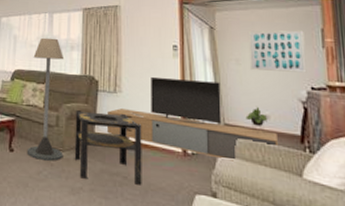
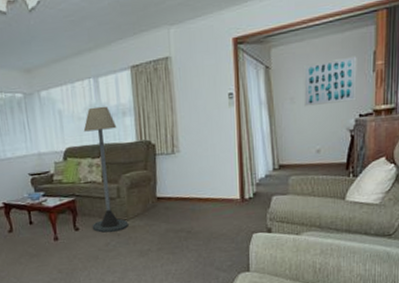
side table: present [74,110,142,185] -> none [135,173,205,241]
media console: present [107,76,278,162] -> none [168,125,326,198]

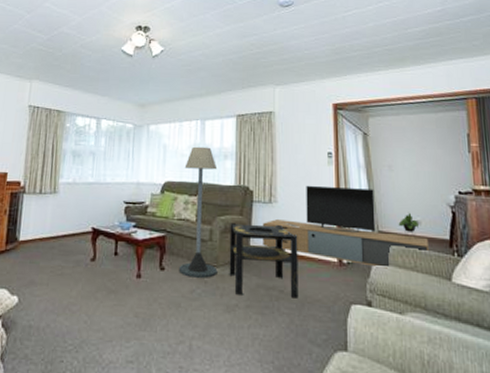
side table: none [135,173,205,241] -> present [229,223,299,298]
media console: none [168,125,326,198] -> present [263,185,428,269]
wall art: present [304,56,357,107] -> none [401,135,455,178]

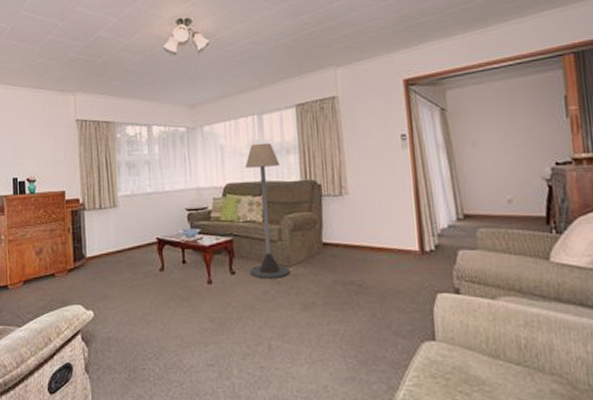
side table: present [229,223,299,298] -> none [299,218,379,293]
media console: present [263,185,428,269] -> none [335,170,522,254]

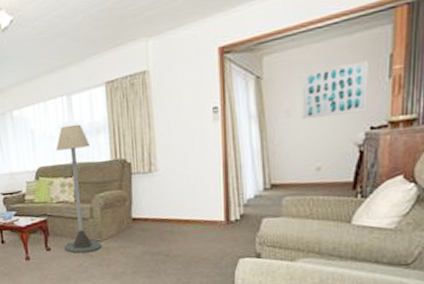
wall art: none [485,100,550,152] -> present [302,60,369,121]

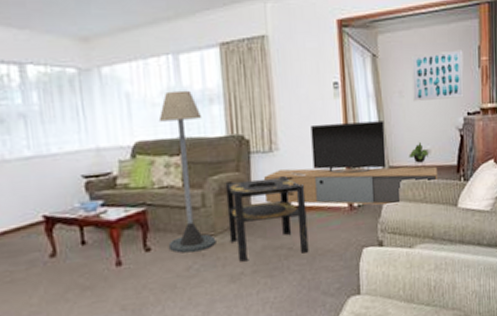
side table: none [109,193,185,263] -> present [225,176,309,262]
media console: none [144,140,327,221] -> present [264,121,437,206]

